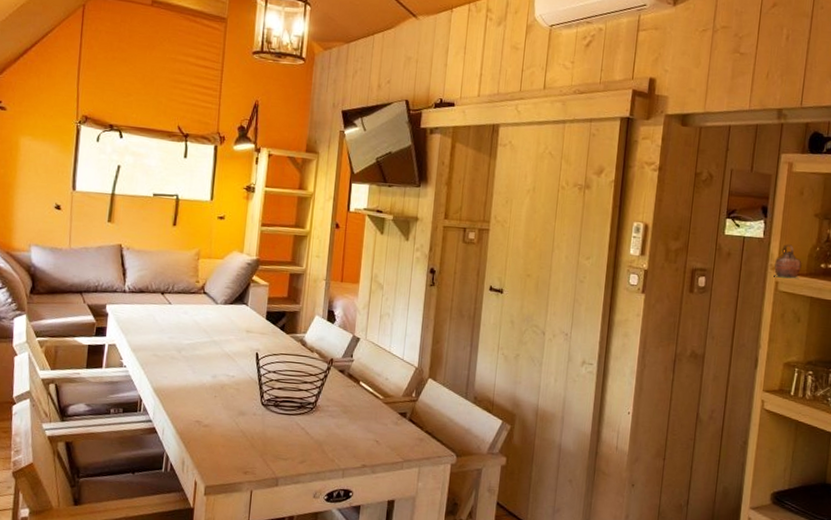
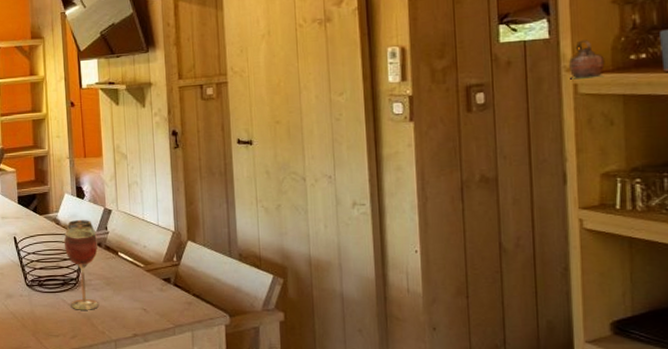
wineglass: none [304,343,342,437] -> present [64,220,99,310]

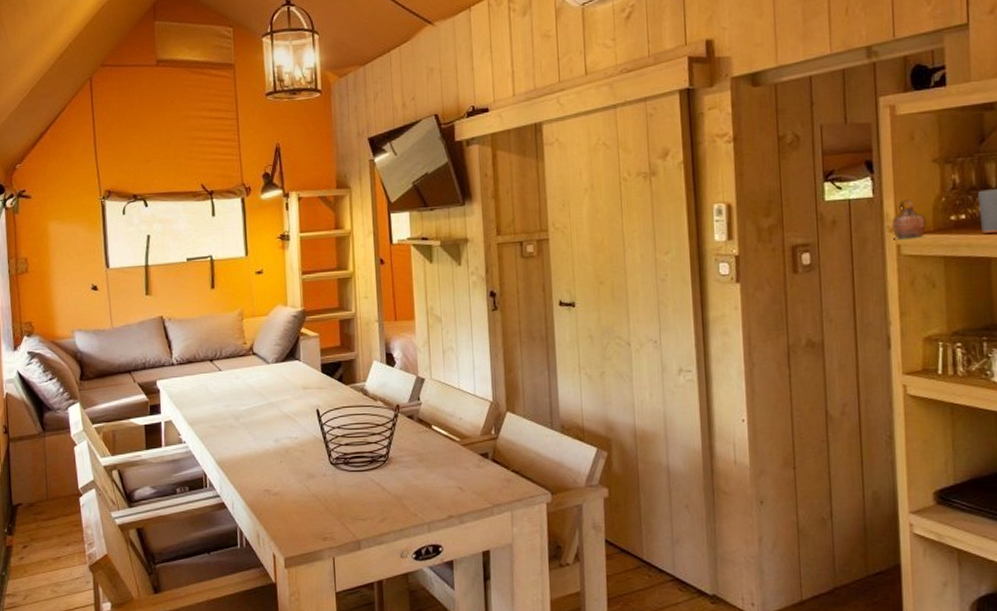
wineglass: present [64,220,99,310] -> none [372,390,410,490]

